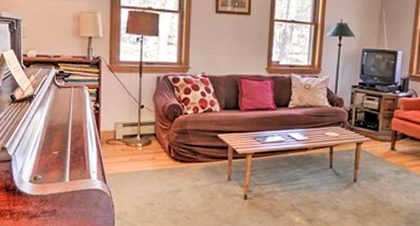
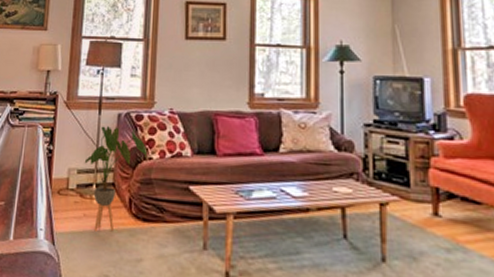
house plant: none [128,87,183,172] -> present [84,126,147,232]

